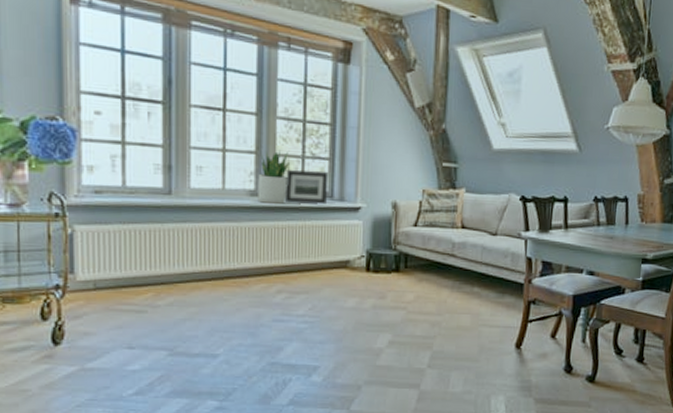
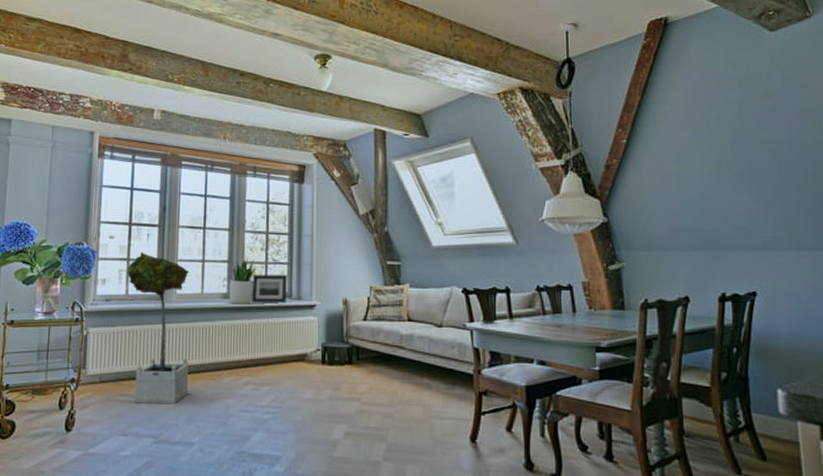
potted tree: none [123,135,210,314] -> present [127,252,189,405]

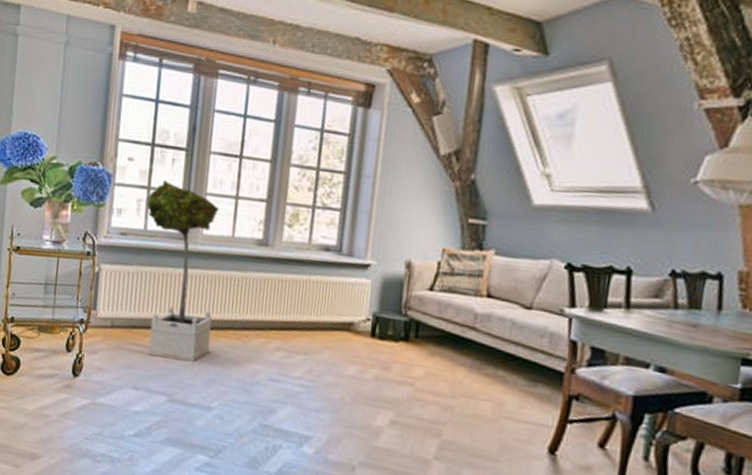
planter: present [229,258,255,304] -> none [264,199,299,256]
picture frame: present [252,275,288,304] -> none [292,220,339,259]

